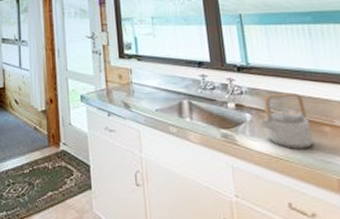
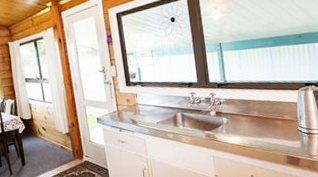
teapot: present [259,92,313,149] -> none [233,99,269,139]

